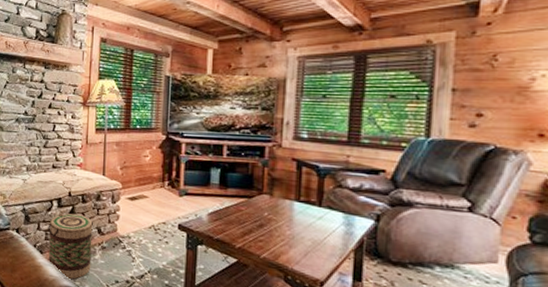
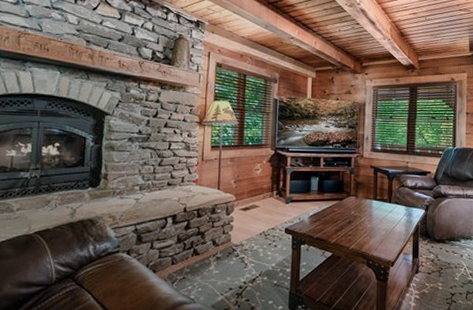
basket: present [48,213,94,280] -> none [161,229,209,295]

